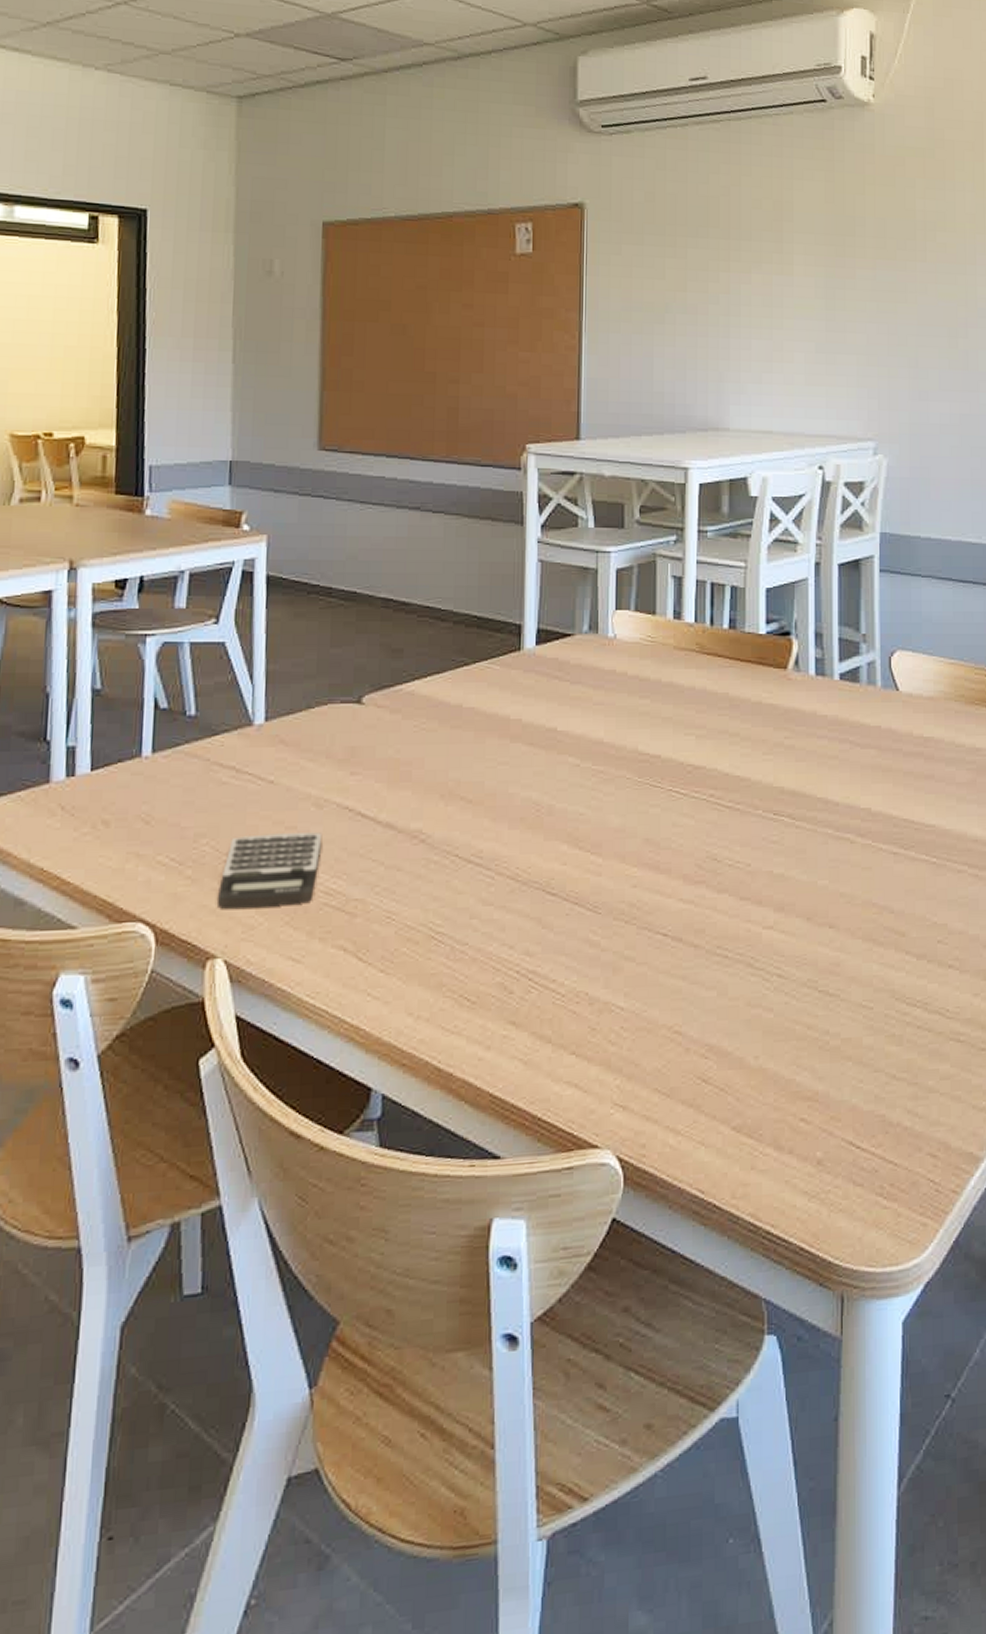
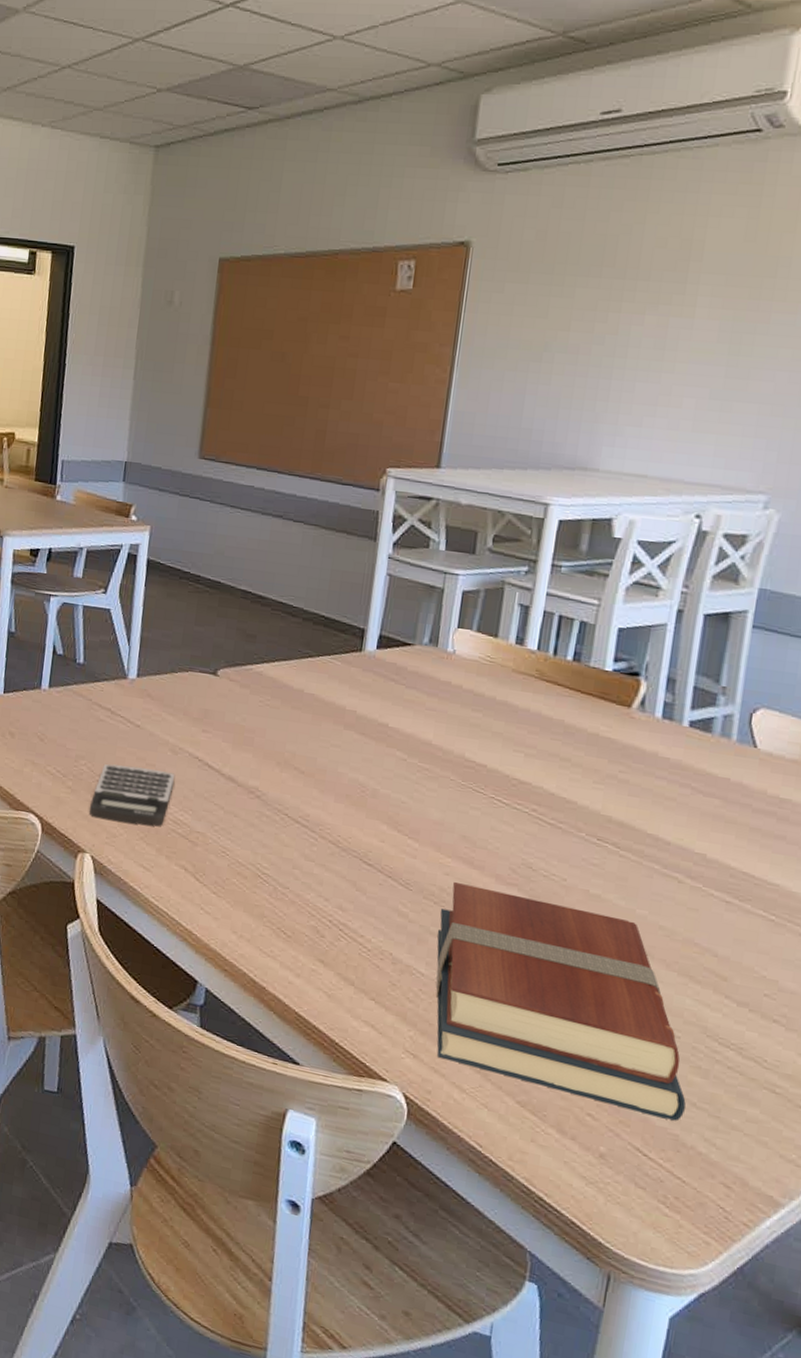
books: none [632,892,887,1103] -> present [436,881,686,1121]

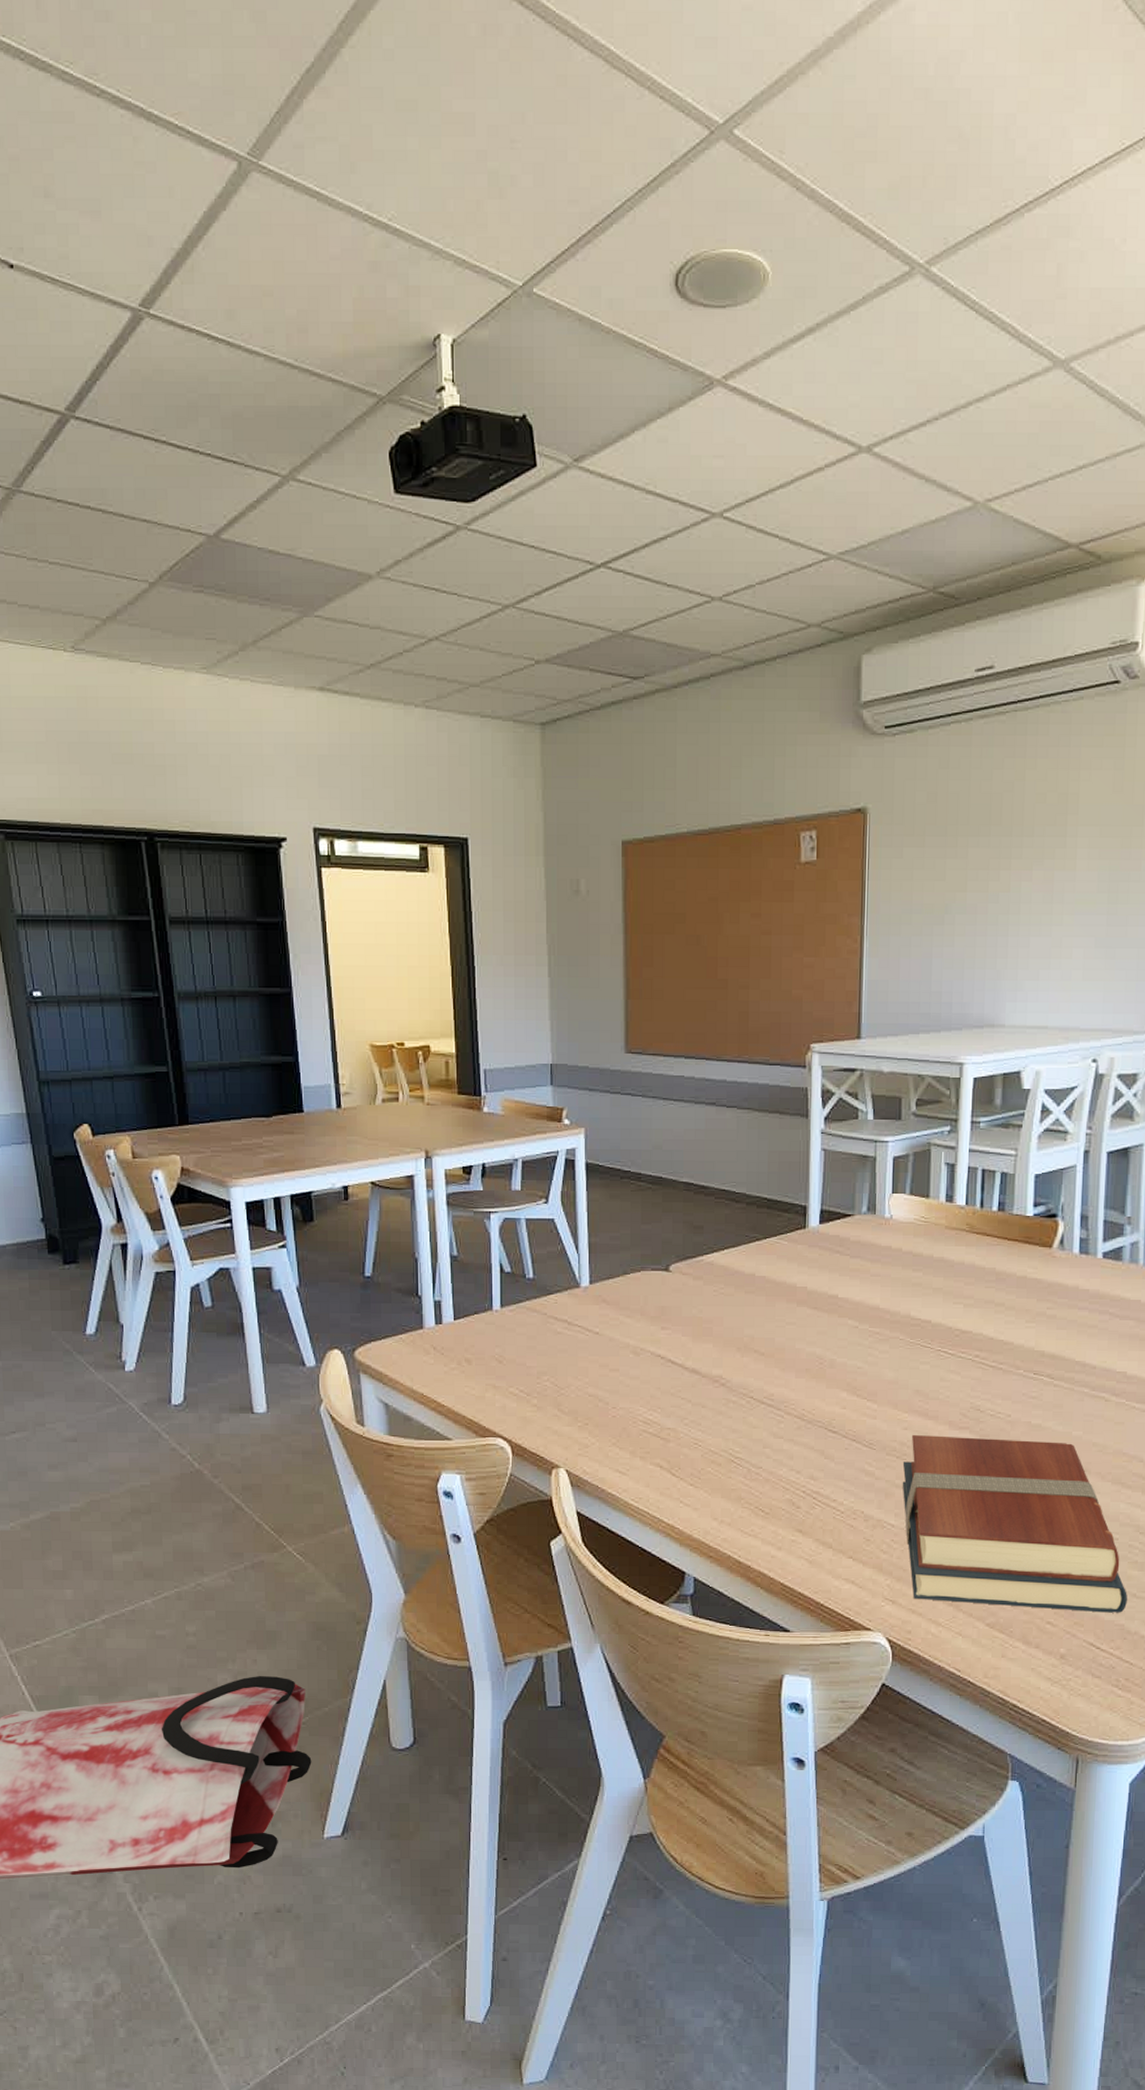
calculator: present [89,764,175,826] -> none [557,1373,640,1431]

